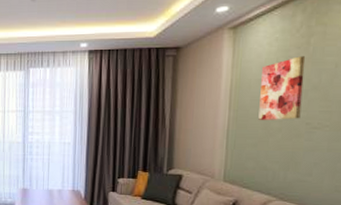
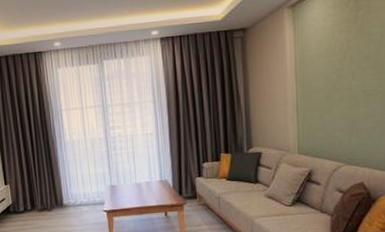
wall art: present [258,56,306,121] -> none [320,29,357,93]

